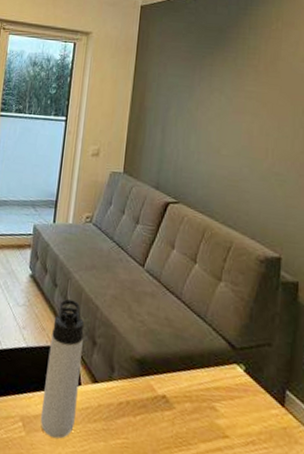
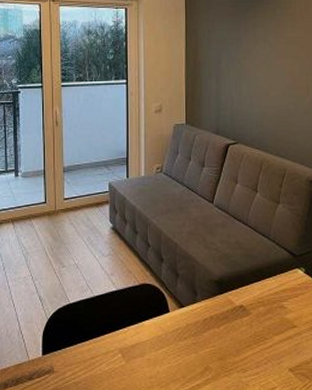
thermos bottle: present [40,299,85,439] -> none [137,243,168,360]

